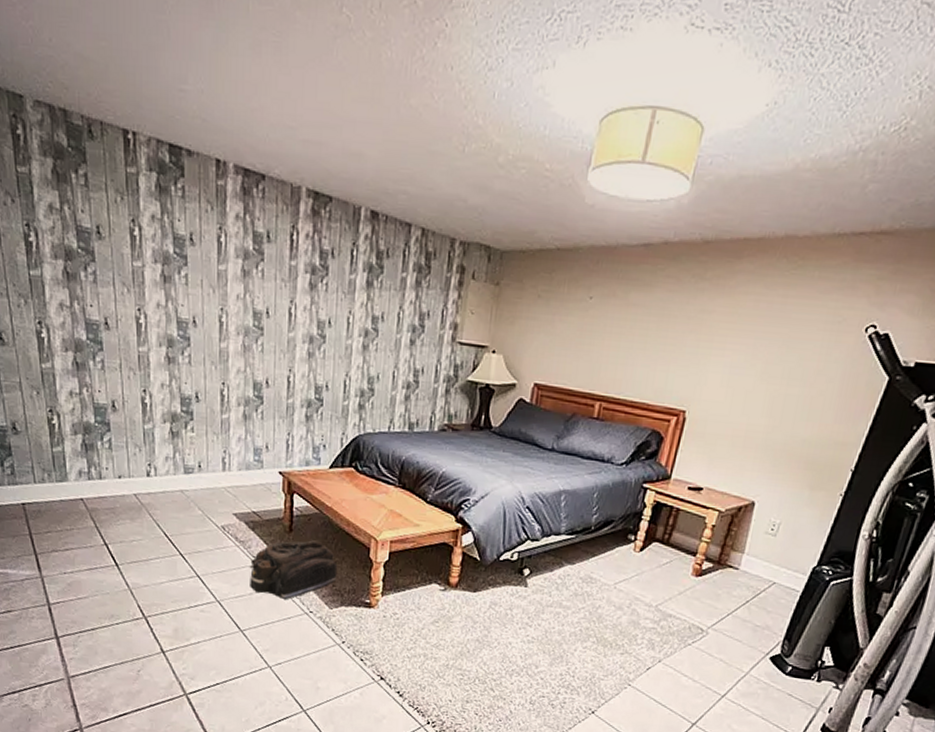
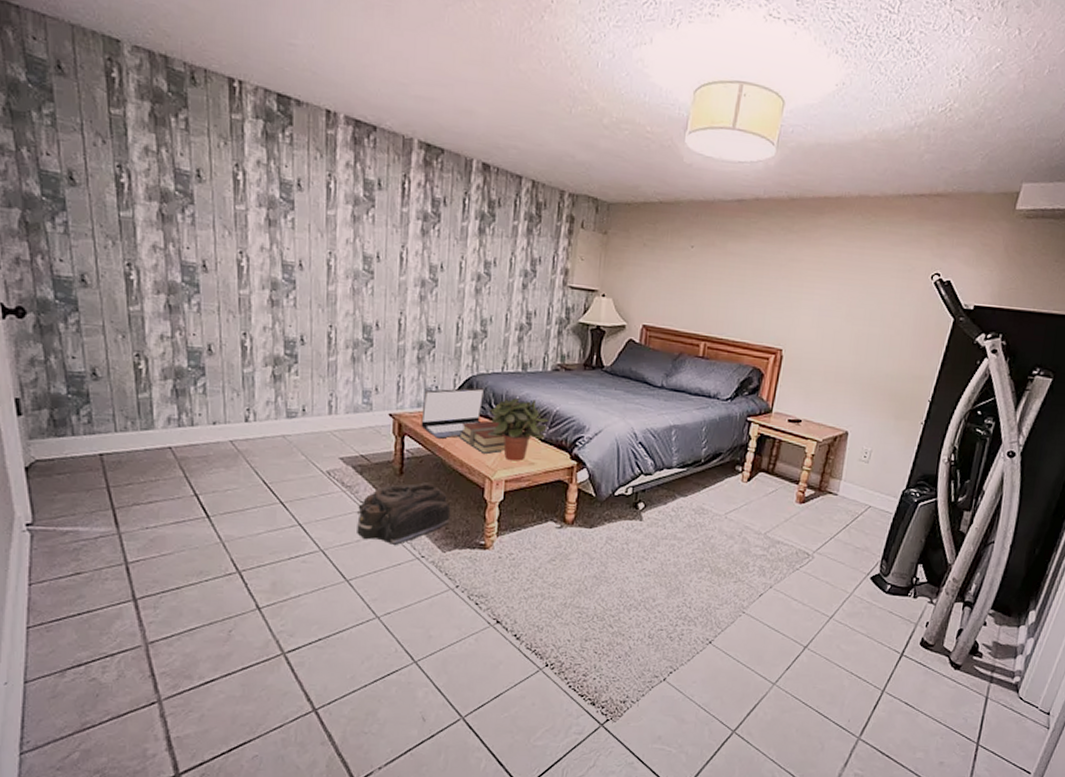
laptop: none [309,447,372,498] -> present [421,388,485,439]
books: none [346,480,392,514] -> present [459,420,506,454]
potted plant: none [373,458,435,523] -> present [487,398,549,462]

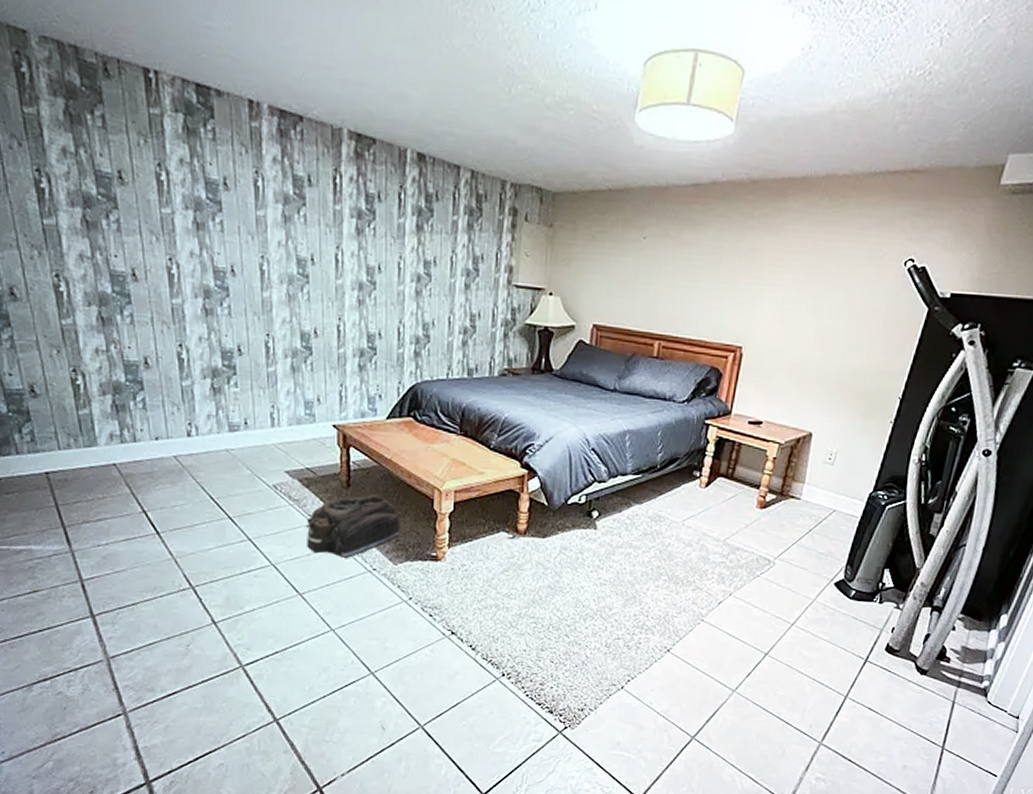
laptop: present [421,388,485,439] -> none [366,396,430,449]
books: present [459,420,506,454] -> none [406,429,454,464]
potted plant: present [487,398,549,462] -> none [434,406,498,471]

